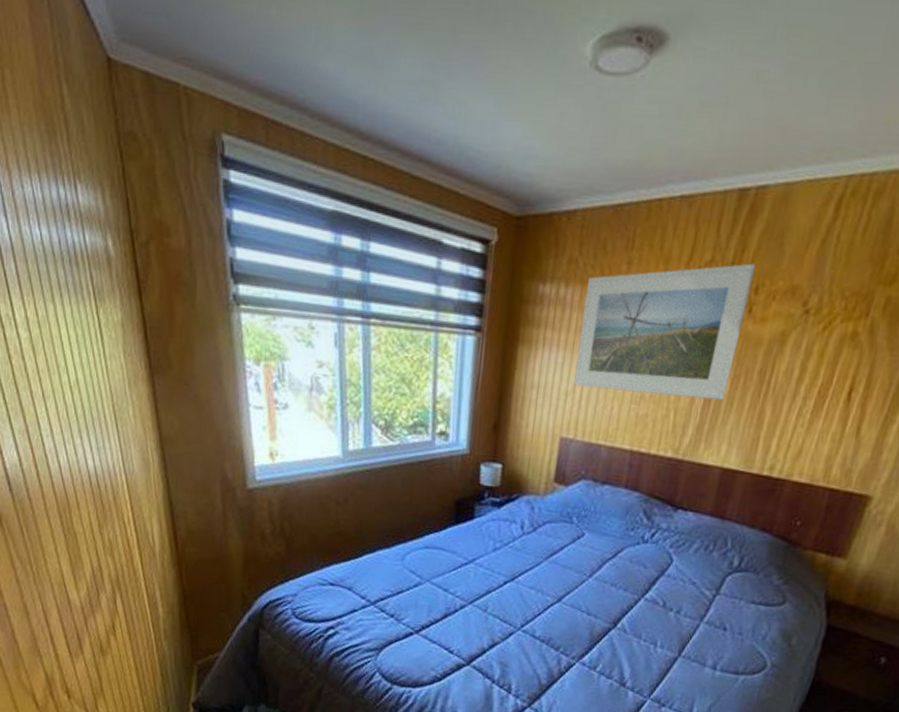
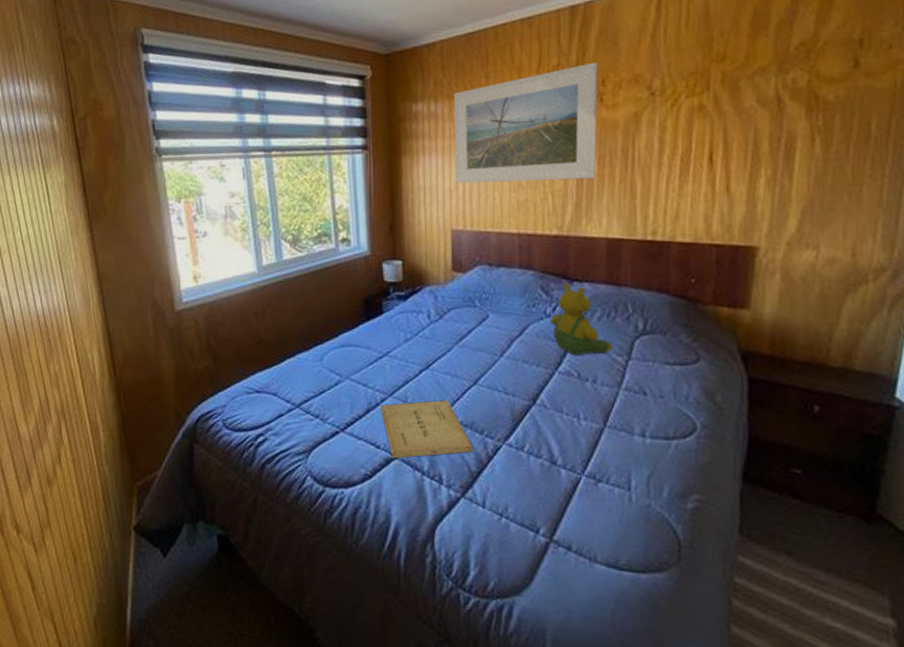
book: none [459,611,547,667] -> present [381,400,473,458]
teddy bear: none [645,509,704,586] -> present [549,282,612,355]

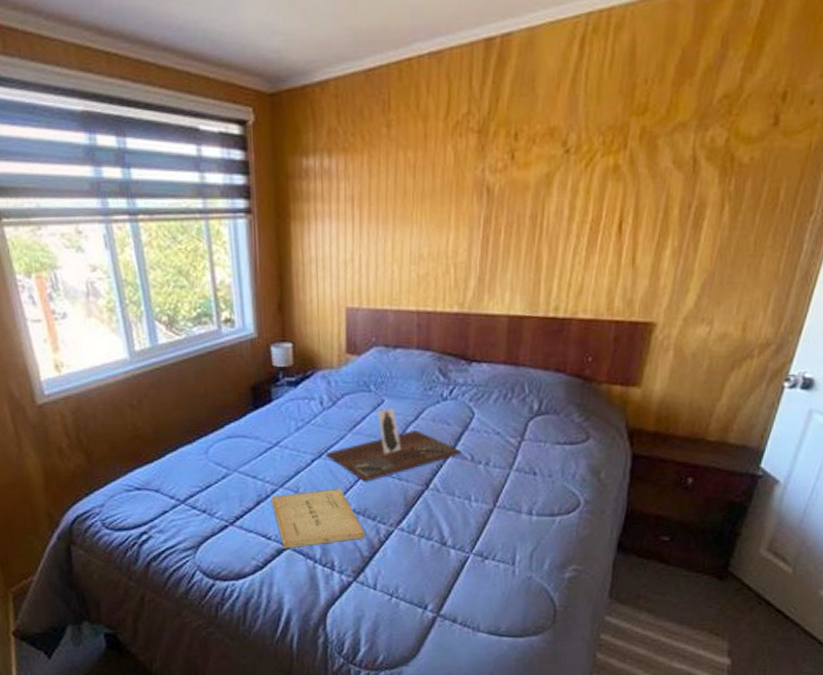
decorative tray: none [433,323,568,395] -> present [326,408,462,482]
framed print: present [453,62,598,184] -> none [349,110,511,255]
teddy bear: present [549,282,612,355] -> none [446,363,506,438]

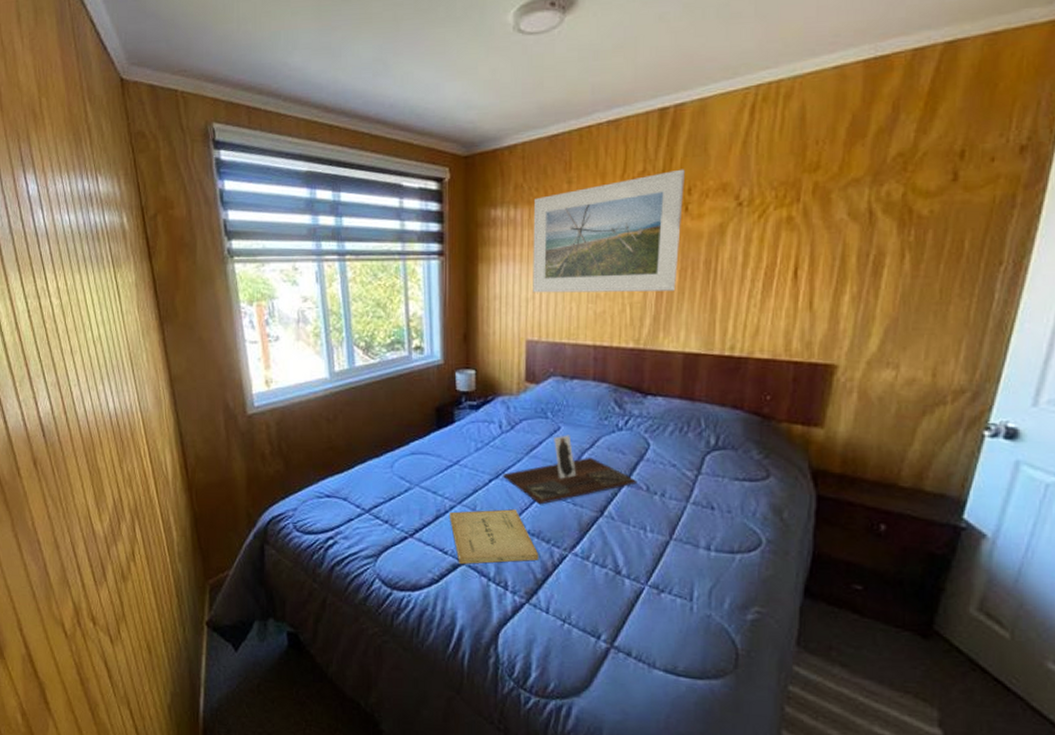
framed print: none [349,110,511,255] -> present [533,169,685,293]

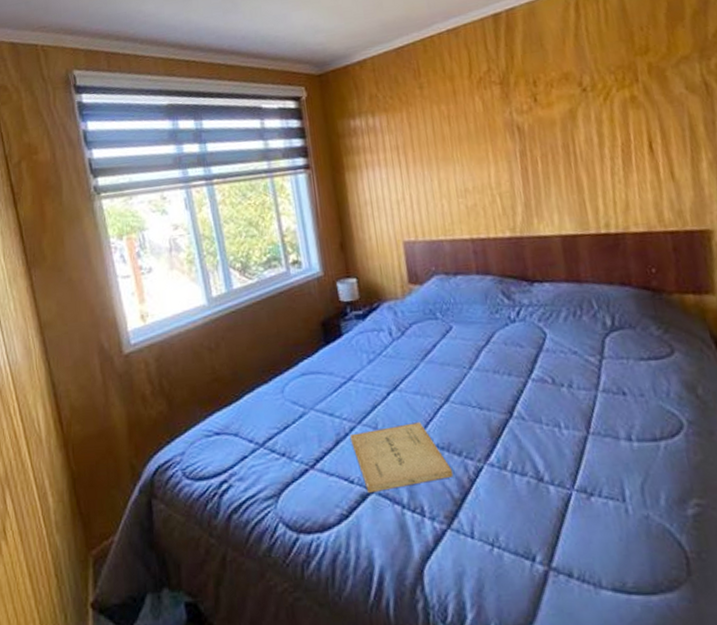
decorative tray: present [503,435,638,505] -> none [401,333,542,414]
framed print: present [533,169,685,293] -> none [389,64,541,195]

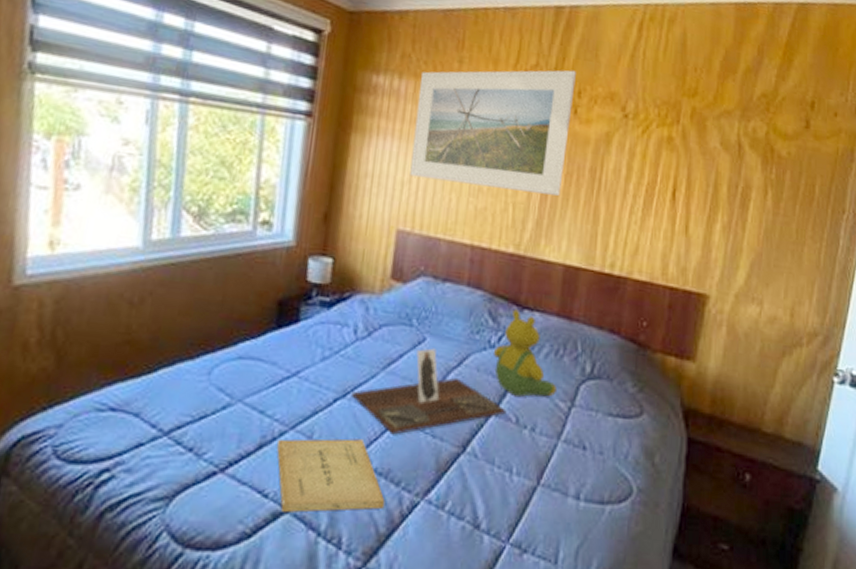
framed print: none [389,64,541,195] -> present [410,70,576,196]
decorative tray: none [401,333,542,414] -> present [352,348,507,435]
teddy bear: none [515,284,584,360] -> present [493,309,556,397]

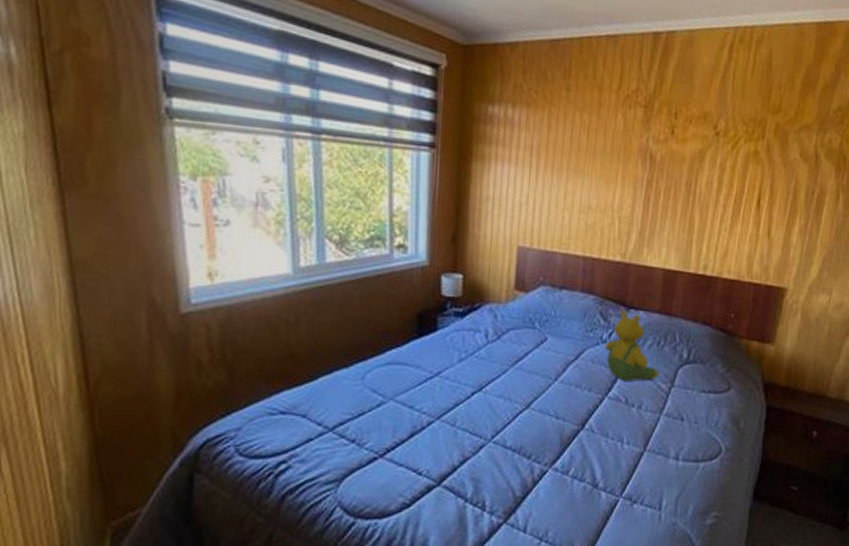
book: present [277,438,385,513] -> none [426,424,520,485]
decorative tray: present [352,348,507,435] -> none [486,346,618,419]
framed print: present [410,70,576,196] -> none [527,93,673,209]

